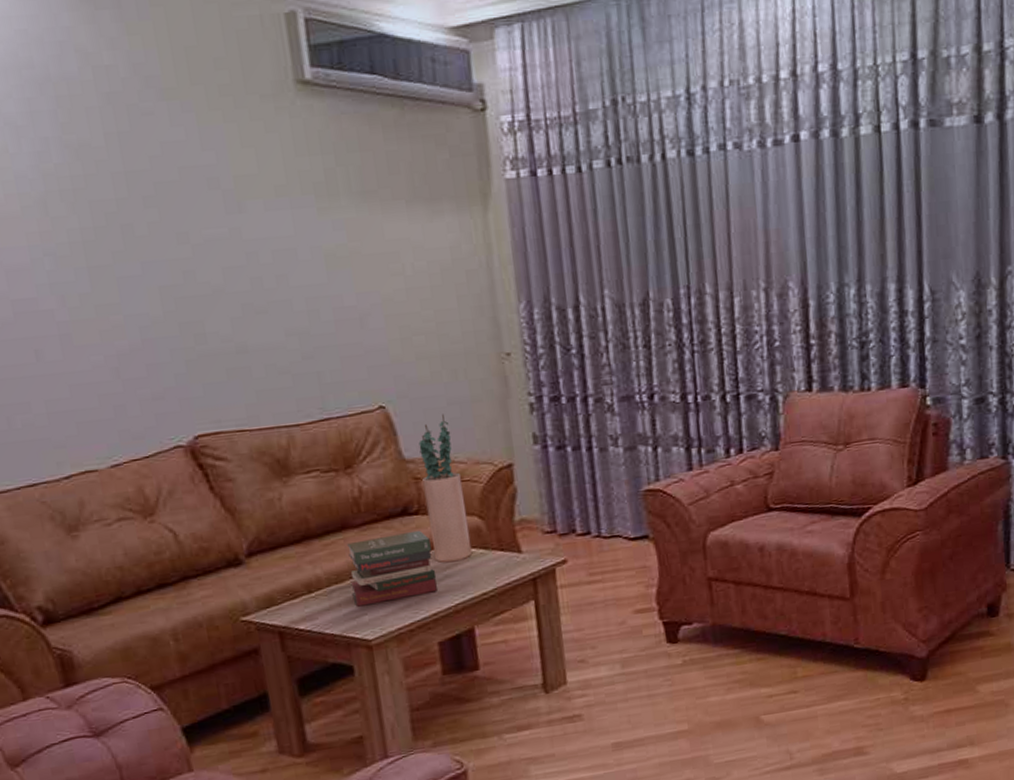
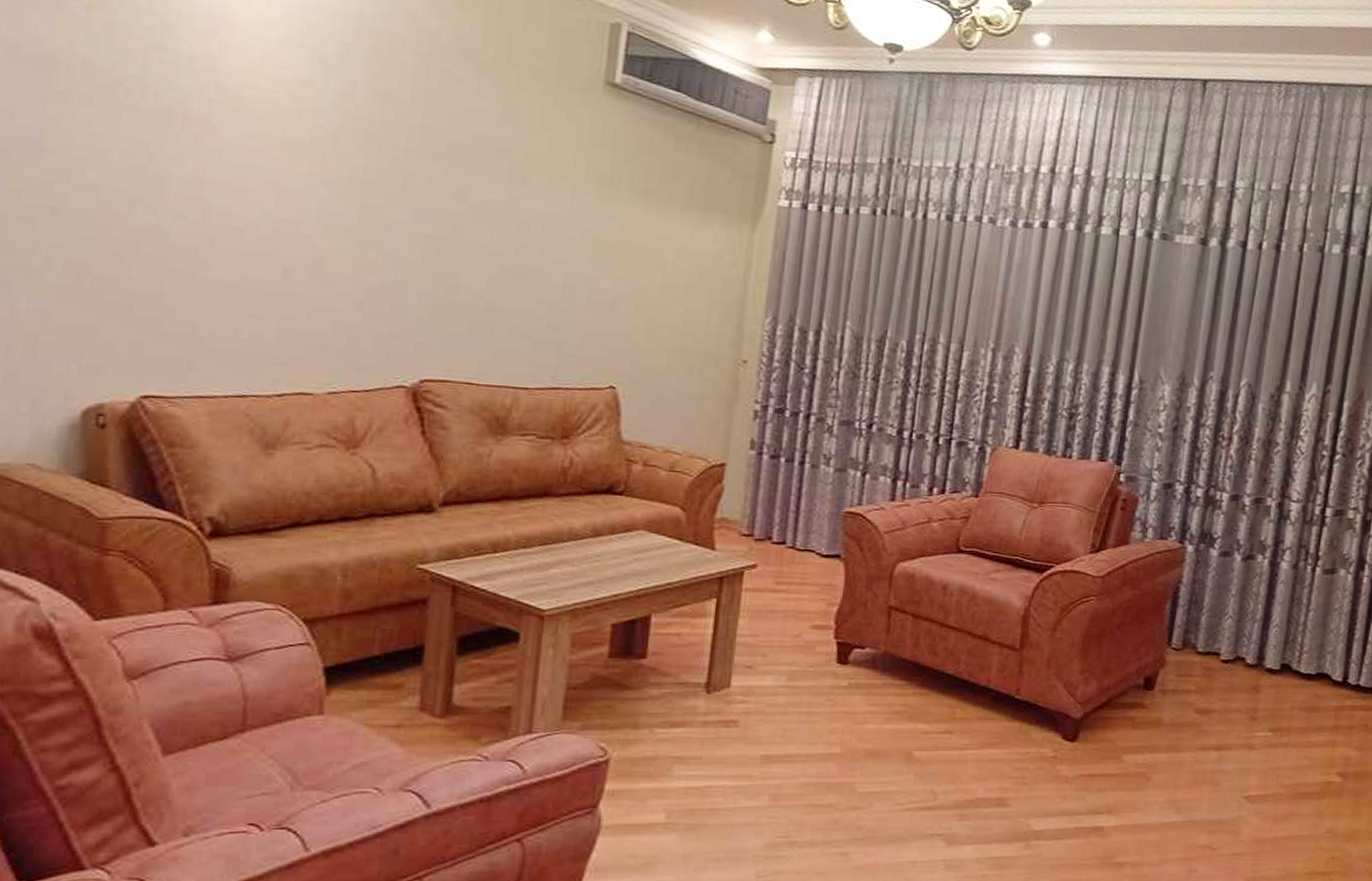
books: present [347,530,437,607] -> none [537,510,628,575]
vase: present [418,414,473,564] -> none [628,405,674,548]

